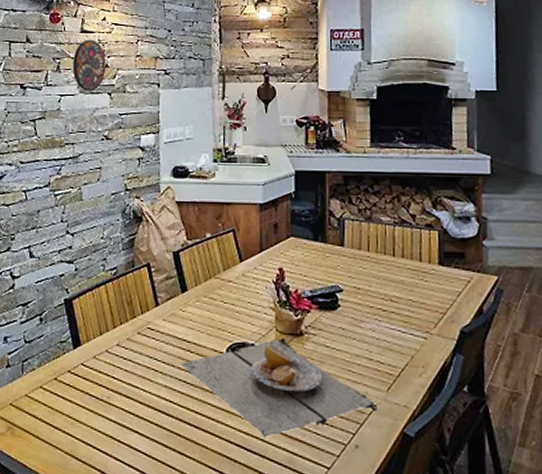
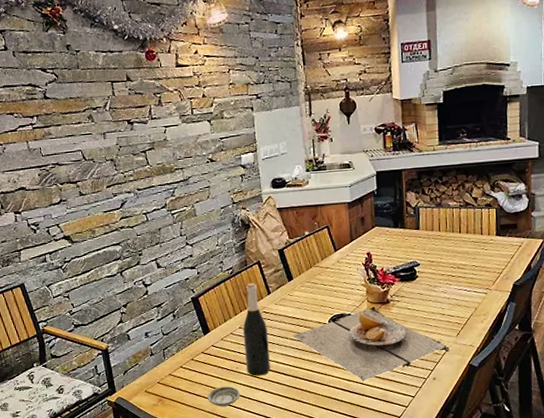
saucer: none [67,420,108,448] -> present [207,386,240,407]
decorative plate: present [72,40,106,91] -> none [172,72,204,121]
wine bottle: none [120,289,150,412] -> present [243,283,270,376]

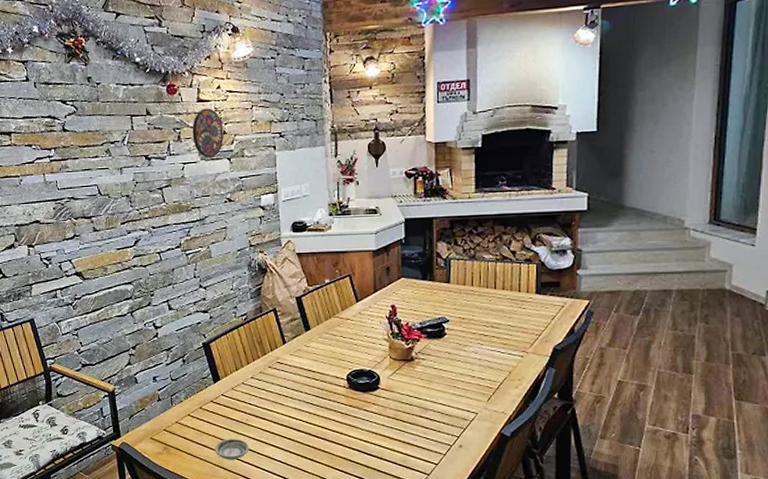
decorative plate: none [172,72,204,121] -> present [192,108,224,158]
wine bottle: present [243,283,270,376] -> none [255,331,282,430]
plate: present [291,306,449,382] -> none [306,363,479,444]

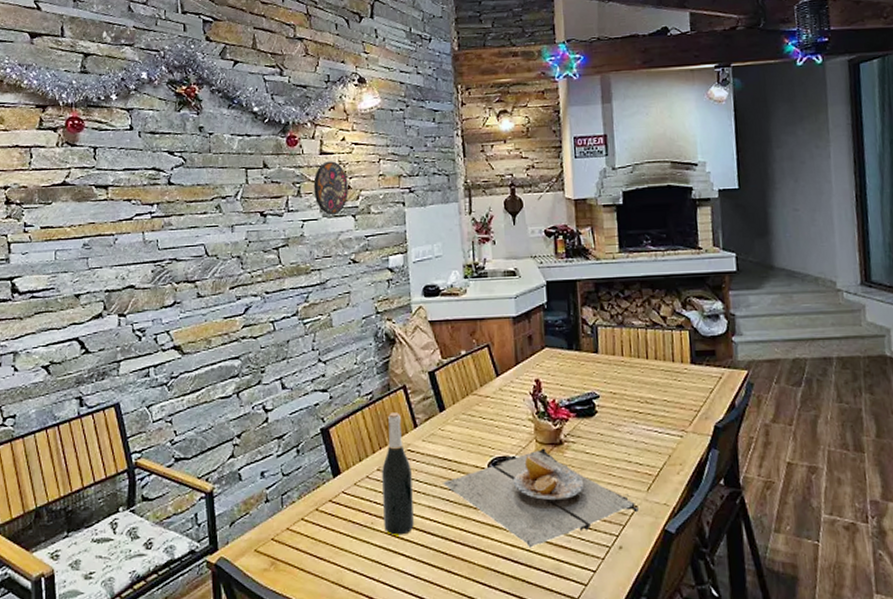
saucer: present [214,439,249,460] -> none [332,548,374,575]
wine bottle: none [255,331,282,430] -> present [382,412,414,535]
plate: none [306,363,479,444] -> present [442,448,639,548]

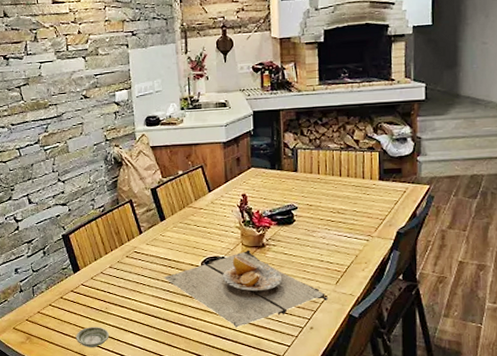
decorative plate: present [313,161,348,215] -> none [48,9,79,57]
saucer: none [332,548,374,575] -> present [75,327,109,347]
wine bottle: present [382,412,414,535] -> none [113,222,141,318]

